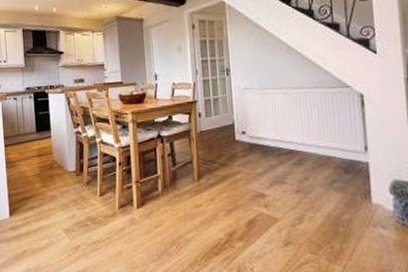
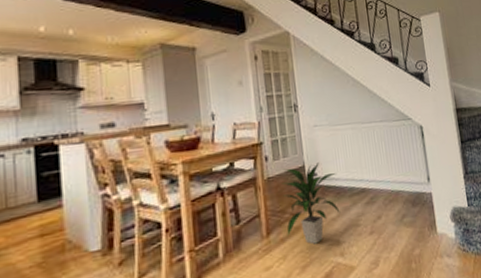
indoor plant: none [212,122,267,193] -> present [281,162,341,245]

